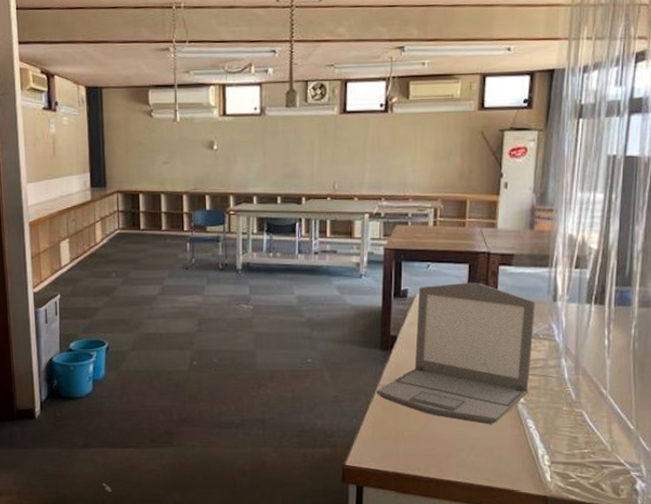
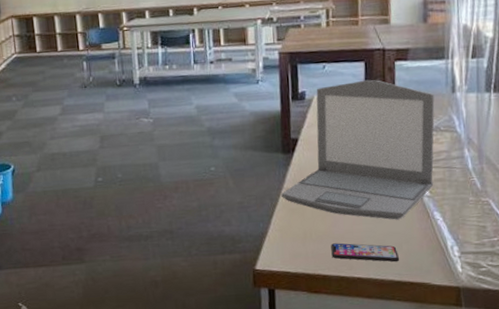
smartphone: none [422,444,489,467] -> present [331,243,399,262]

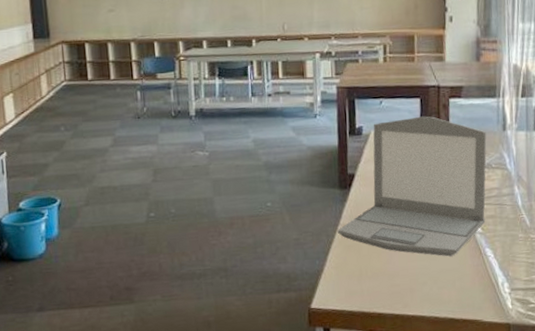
smartphone: present [331,243,399,262] -> none [386,280,452,300]

